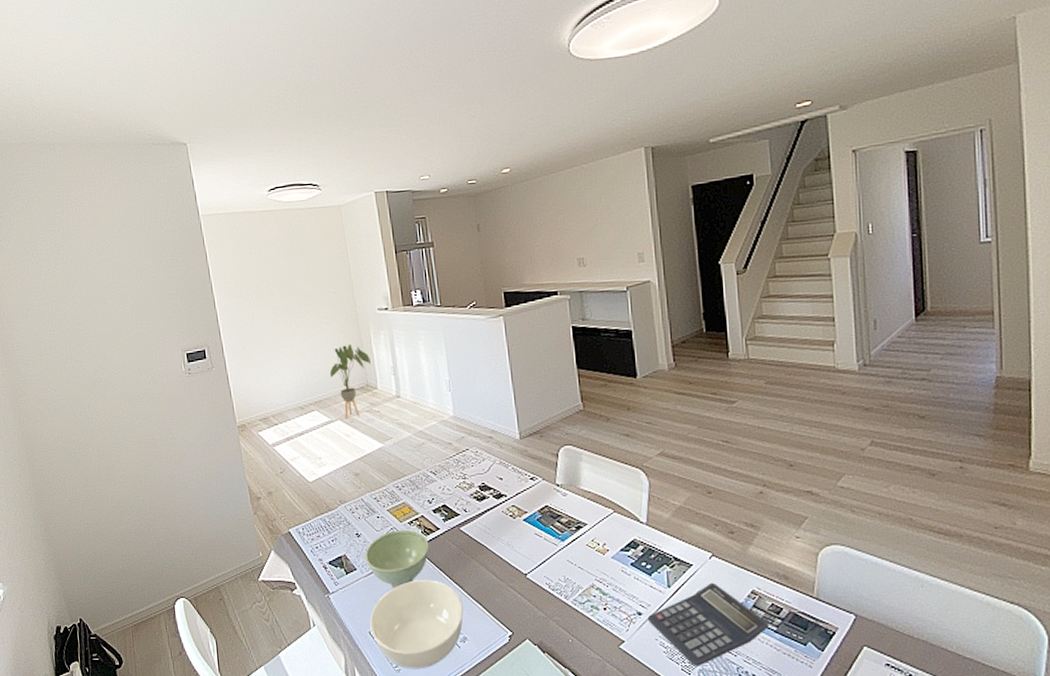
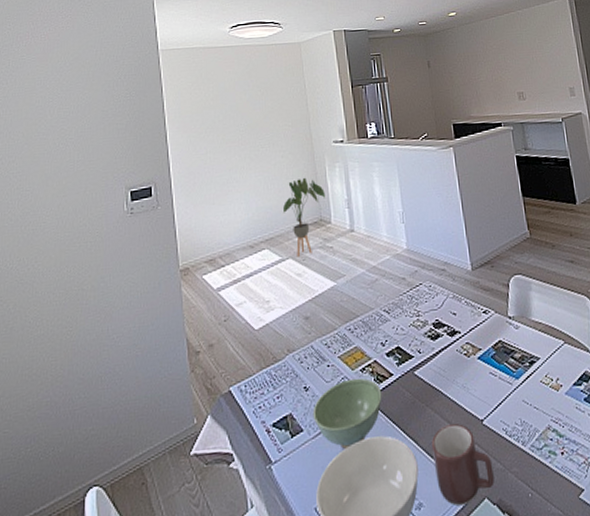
mug: none [475,575,536,643] -> present [431,423,494,507]

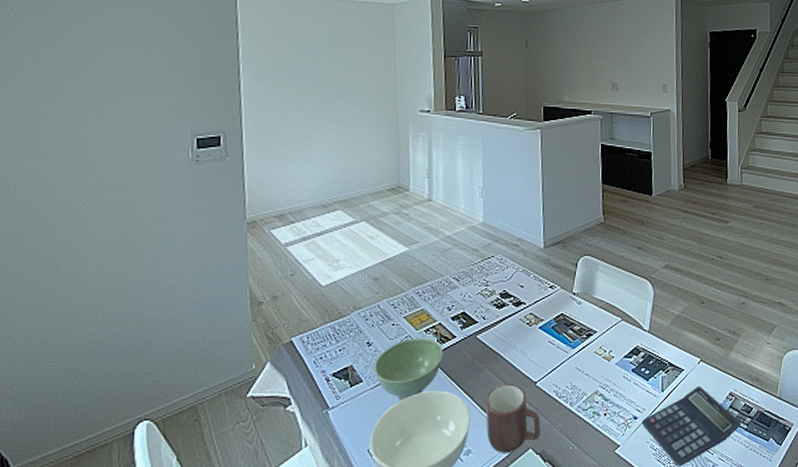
house plant: present [283,177,325,257] -> none [361,143,406,220]

